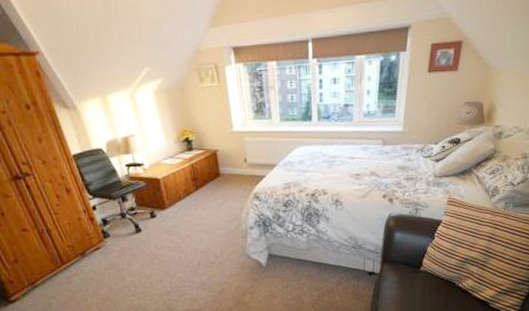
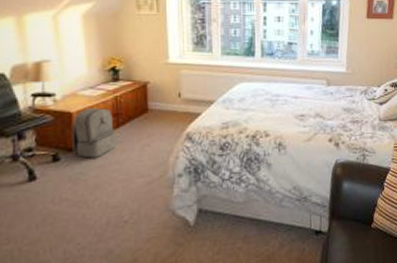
backpack: none [161,174,197,215] -> present [71,108,116,158]

